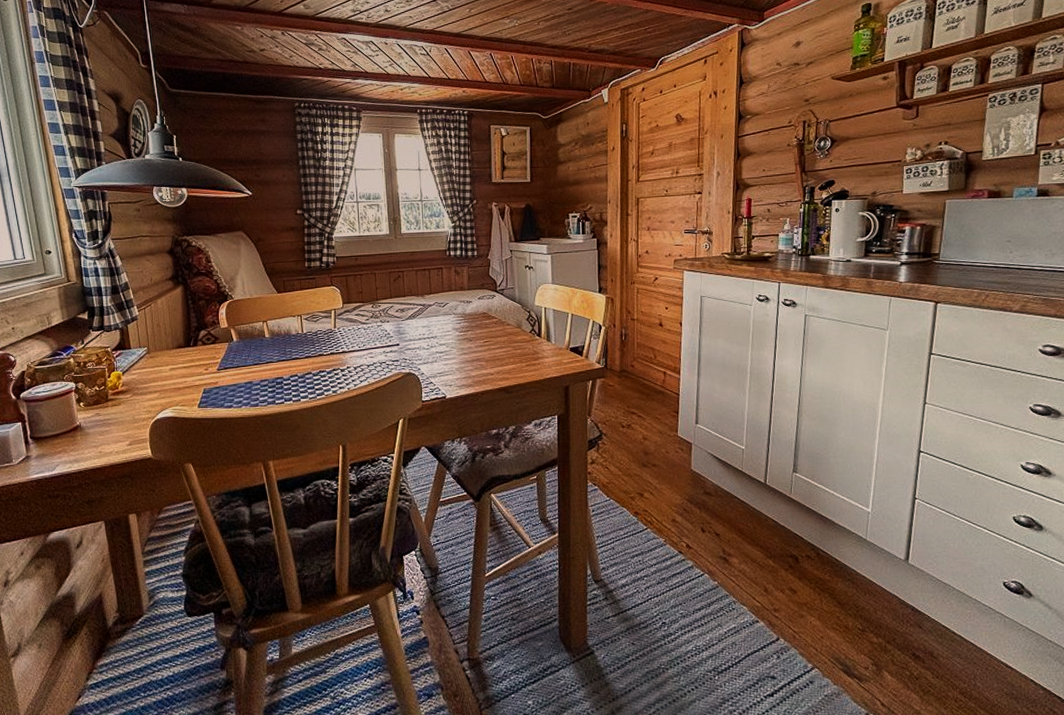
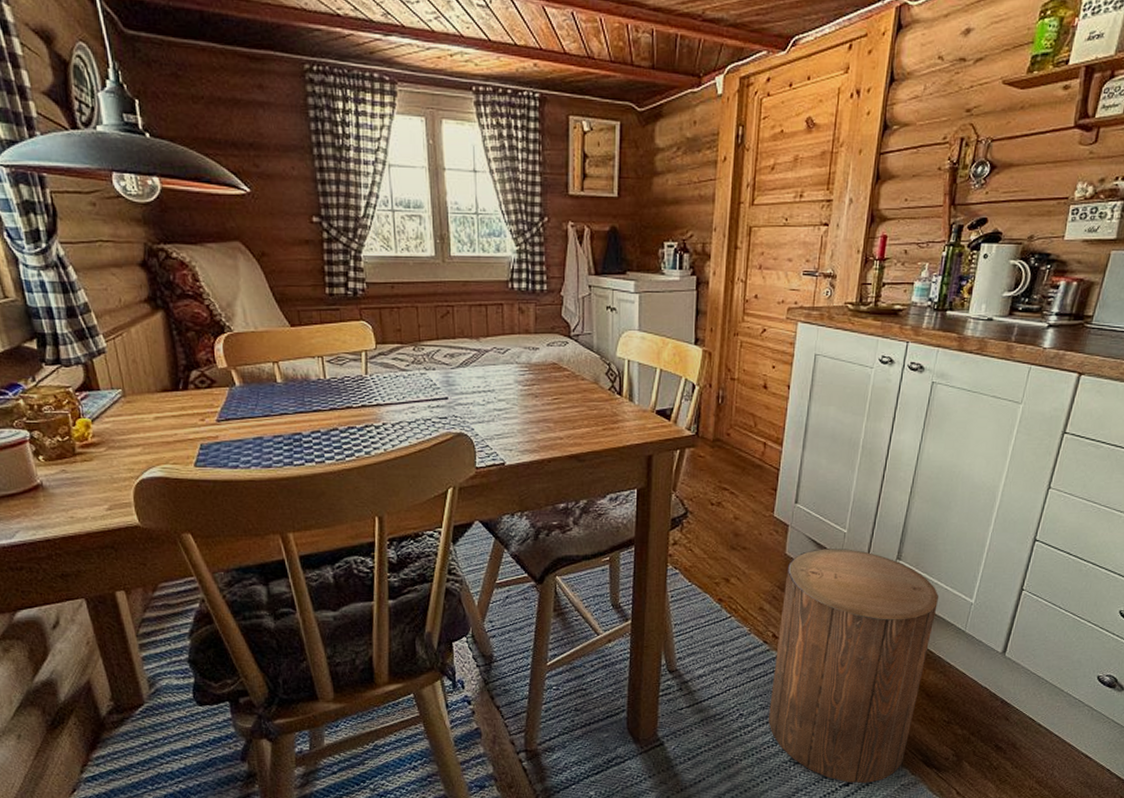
stool: none [689,463,837,693] -> present [769,549,940,783]

